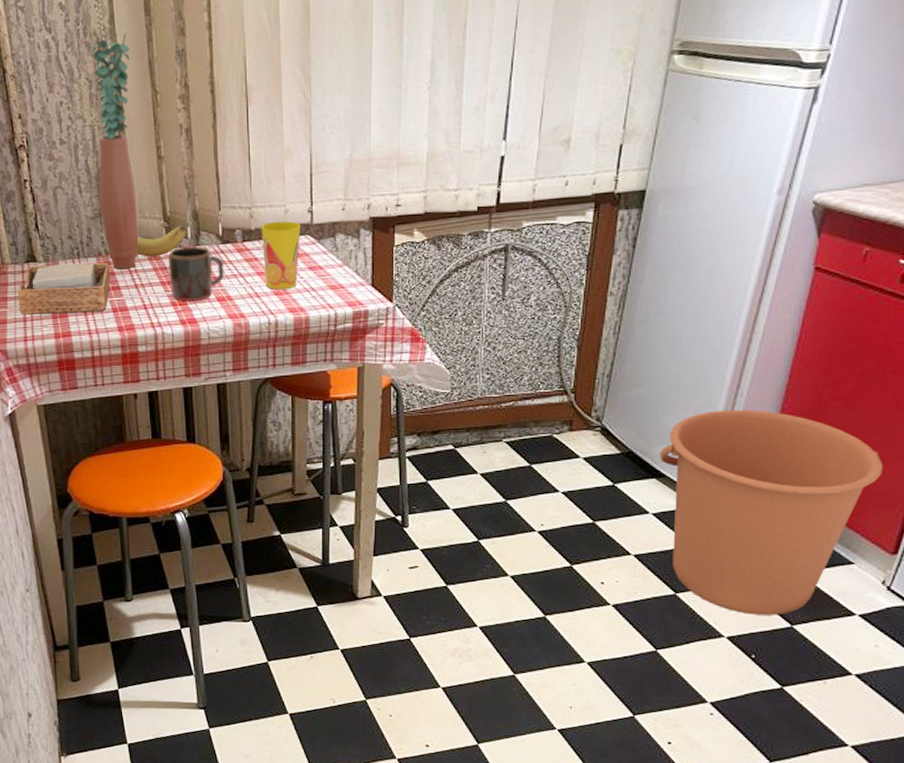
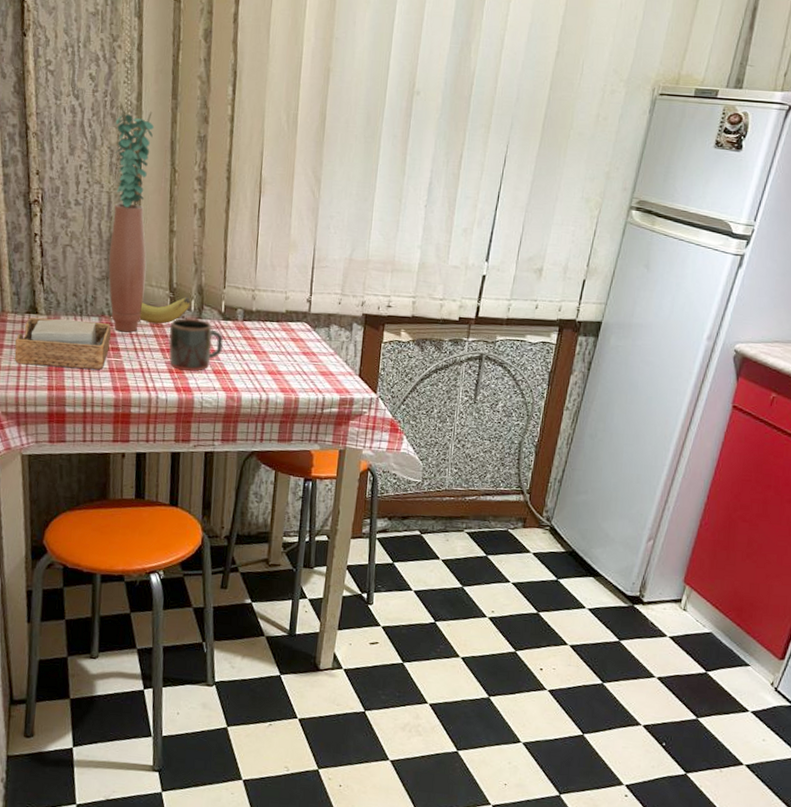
cup: present [261,221,300,290] -> none [260,305,299,370]
bucket: present [659,409,882,615] -> none [597,521,777,708]

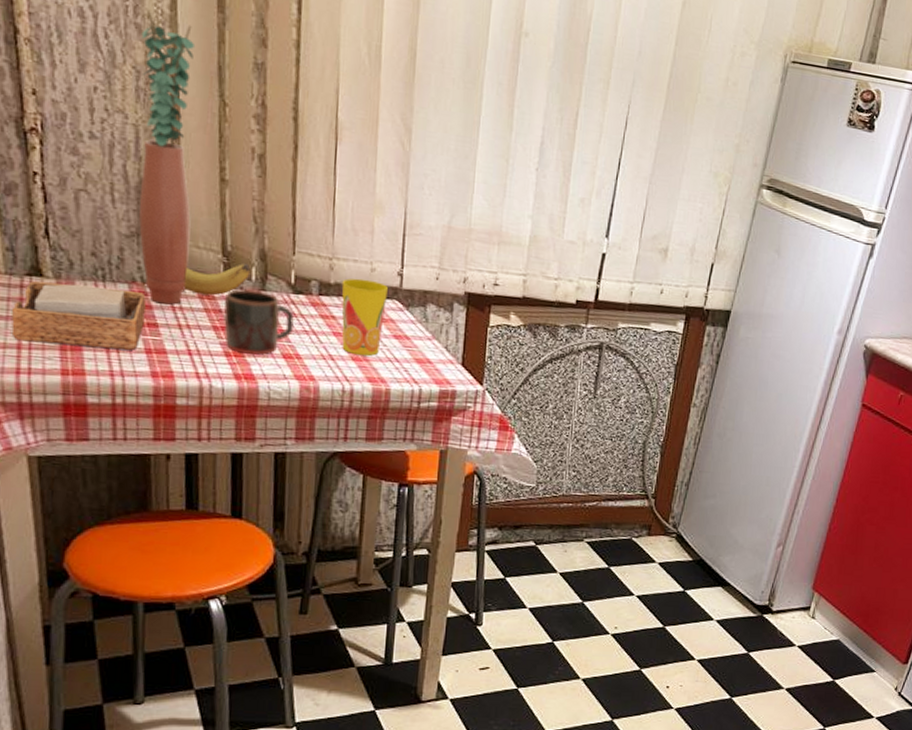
cup: none [260,305,299,370] -> present [341,278,388,356]

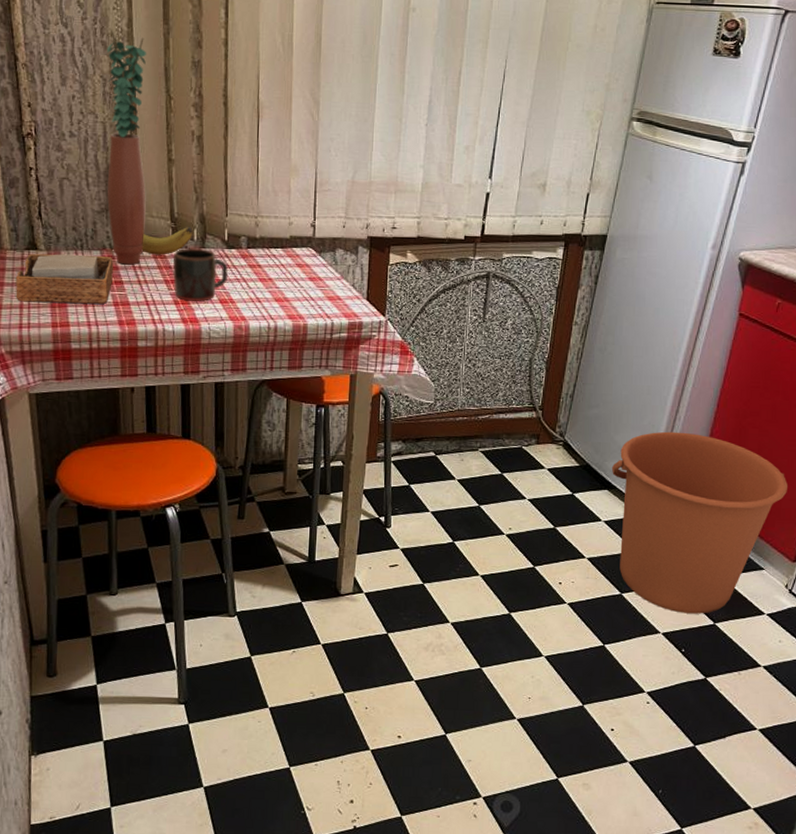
cup: present [341,278,388,356] -> none [265,232,303,297]
bucket: none [726,526,902,718] -> present [611,431,787,614]

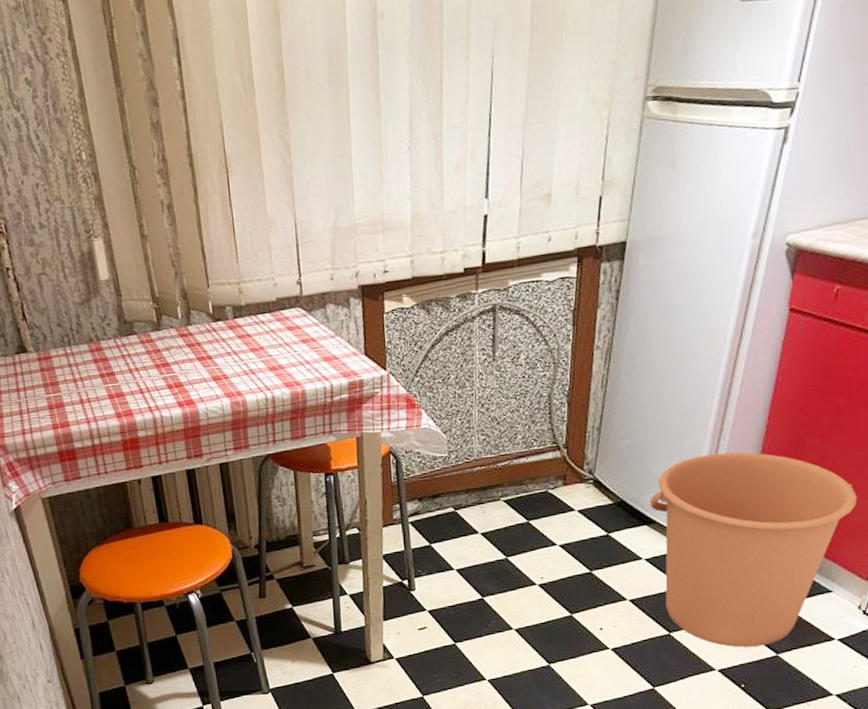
napkin holder: present [15,254,114,305] -> none [11,349,105,408]
vase: present [106,30,147,265] -> none [62,104,130,355]
fruit: present [142,226,193,255] -> none [127,304,177,341]
mug: present [173,248,228,302] -> none [160,325,218,384]

